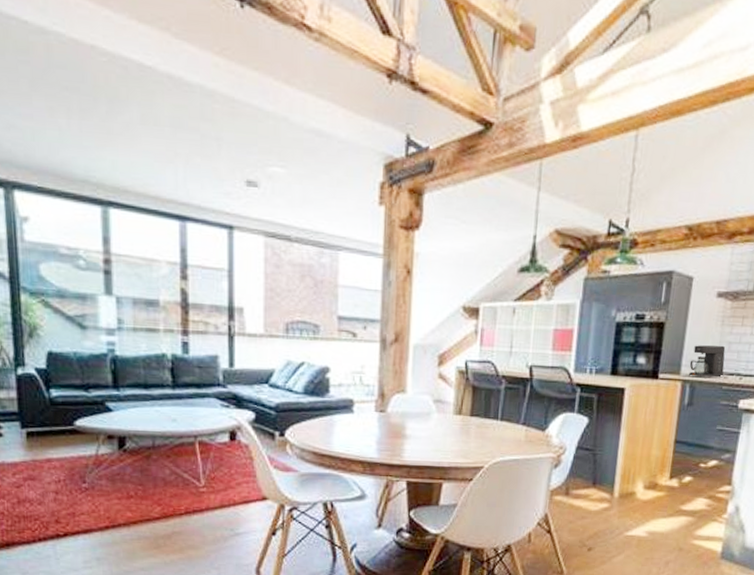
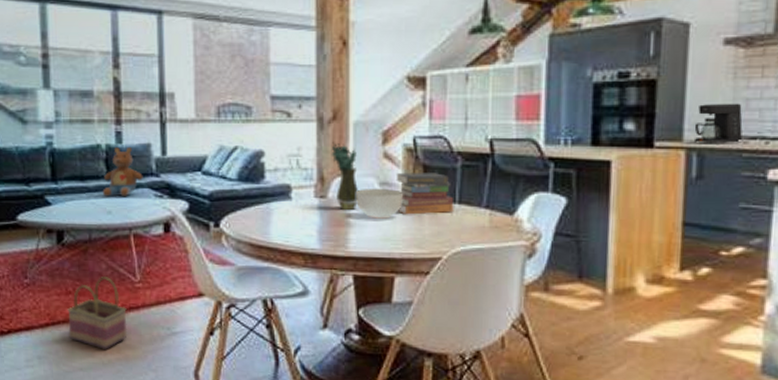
basket: none [129,480,191,550] -> present [67,275,128,349]
stuffed toy: none [167,357,210,406] -> present [102,146,143,197]
vase: none [391,362,415,423] -> present [331,142,358,210]
bowl: none [412,405,455,432] -> present [355,189,404,219]
books: none [447,392,497,429] -> present [396,172,454,215]

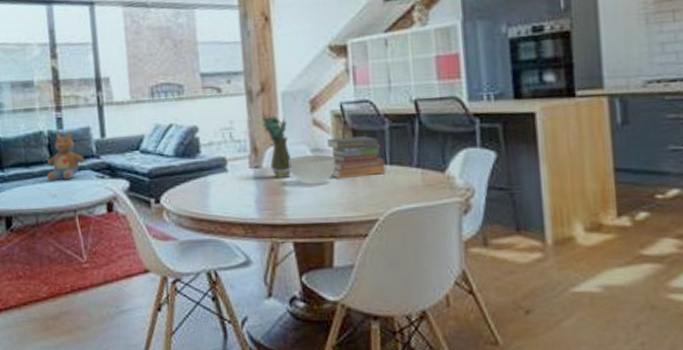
basket: present [67,275,128,349] -> none [19,258,78,332]
coffee maker: present [694,103,743,144] -> none [613,47,664,90]

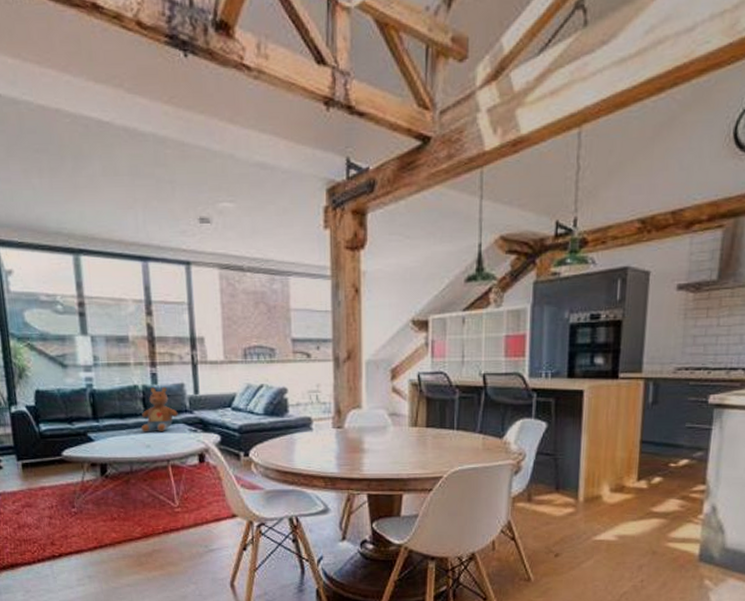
vase: present [262,113,292,178] -> none [346,379,370,438]
bowl: present [288,155,336,185] -> none [368,419,410,445]
books: present [326,136,386,179] -> none [403,404,453,441]

